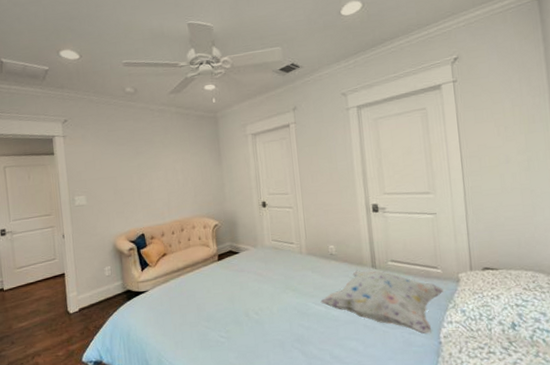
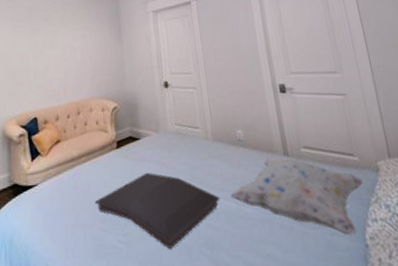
serving tray: none [199,281,311,343] -> present [94,172,220,249]

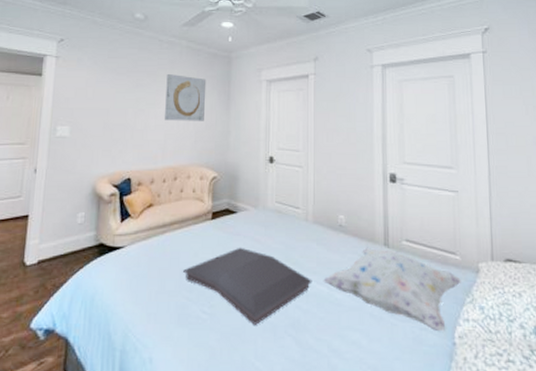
wall art: none [61,15,100,60] -> present [165,74,207,121]

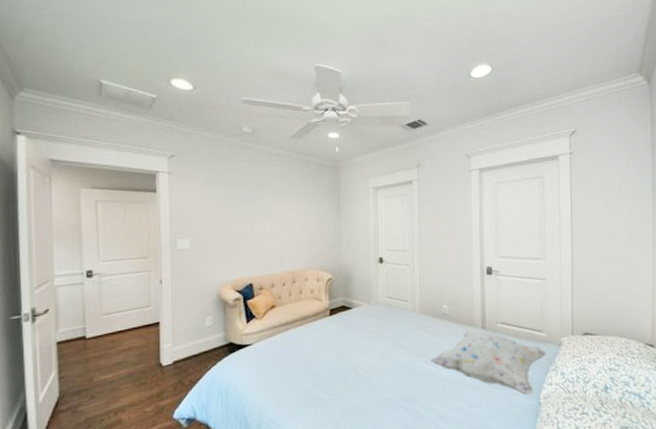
wall art: present [165,74,207,121] -> none [279,185,318,230]
serving tray: present [182,247,312,325] -> none [306,337,421,401]

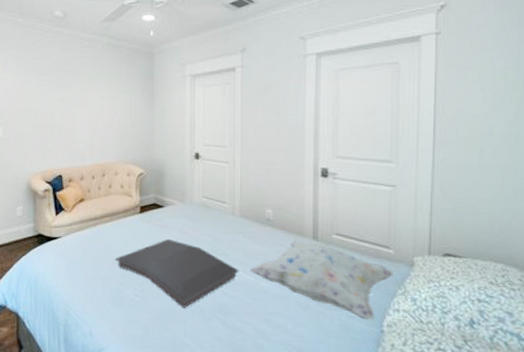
serving tray: none [306,337,421,401] -> present [114,238,239,308]

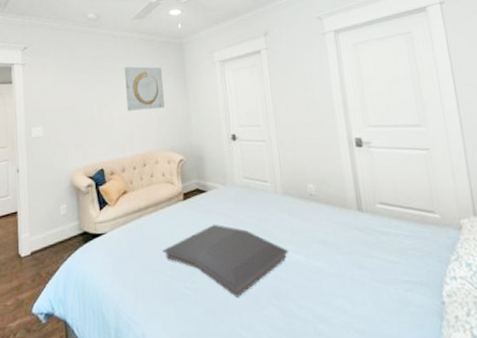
wall art: none [89,73,130,120] -> present [124,66,165,111]
decorative pillow: present [250,240,393,320] -> none [299,213,444,292]

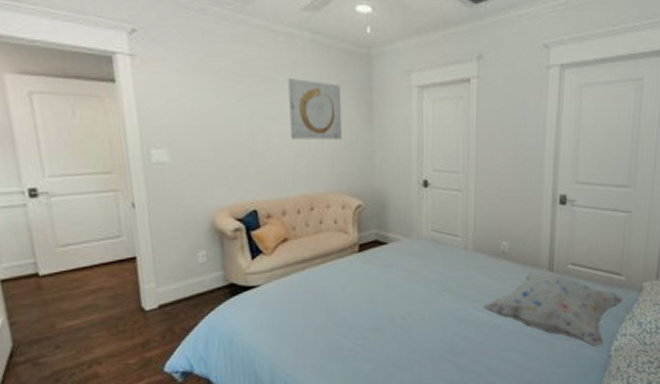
serving tray: present [162,224,289,297] -> none [329,279,472,353]
decorative pillow: none [299,213,444,292] -> present [483,272,623,347]

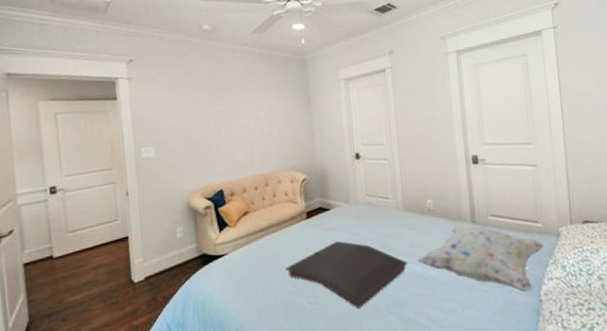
wall art: present [288,79,342,140] -> none [244,83,287,130]
serving tray: none [329,279,472,353] -> present [285,240,408,308]

